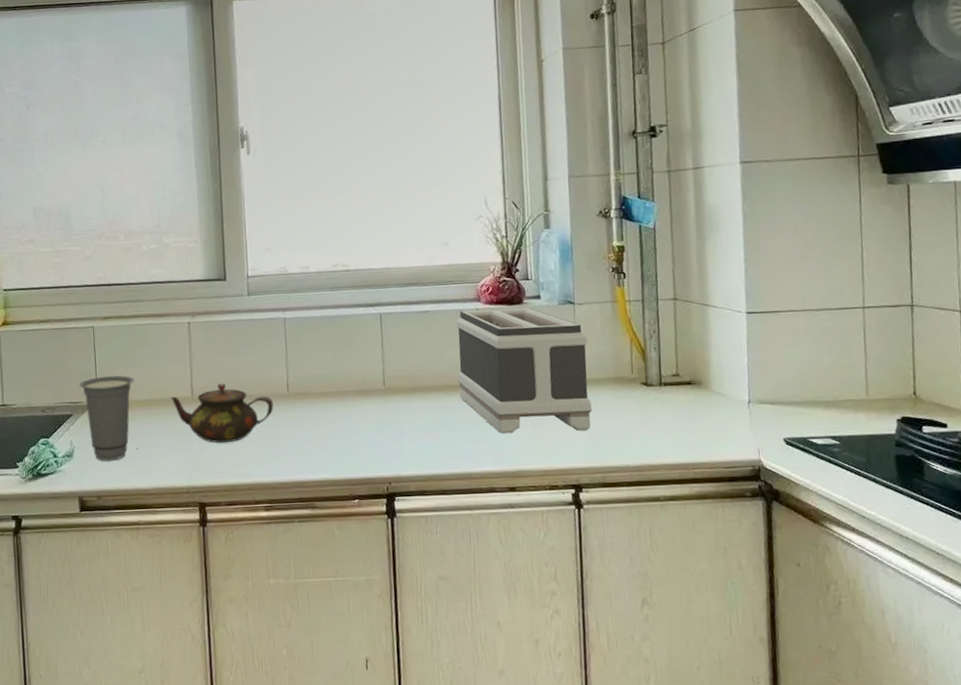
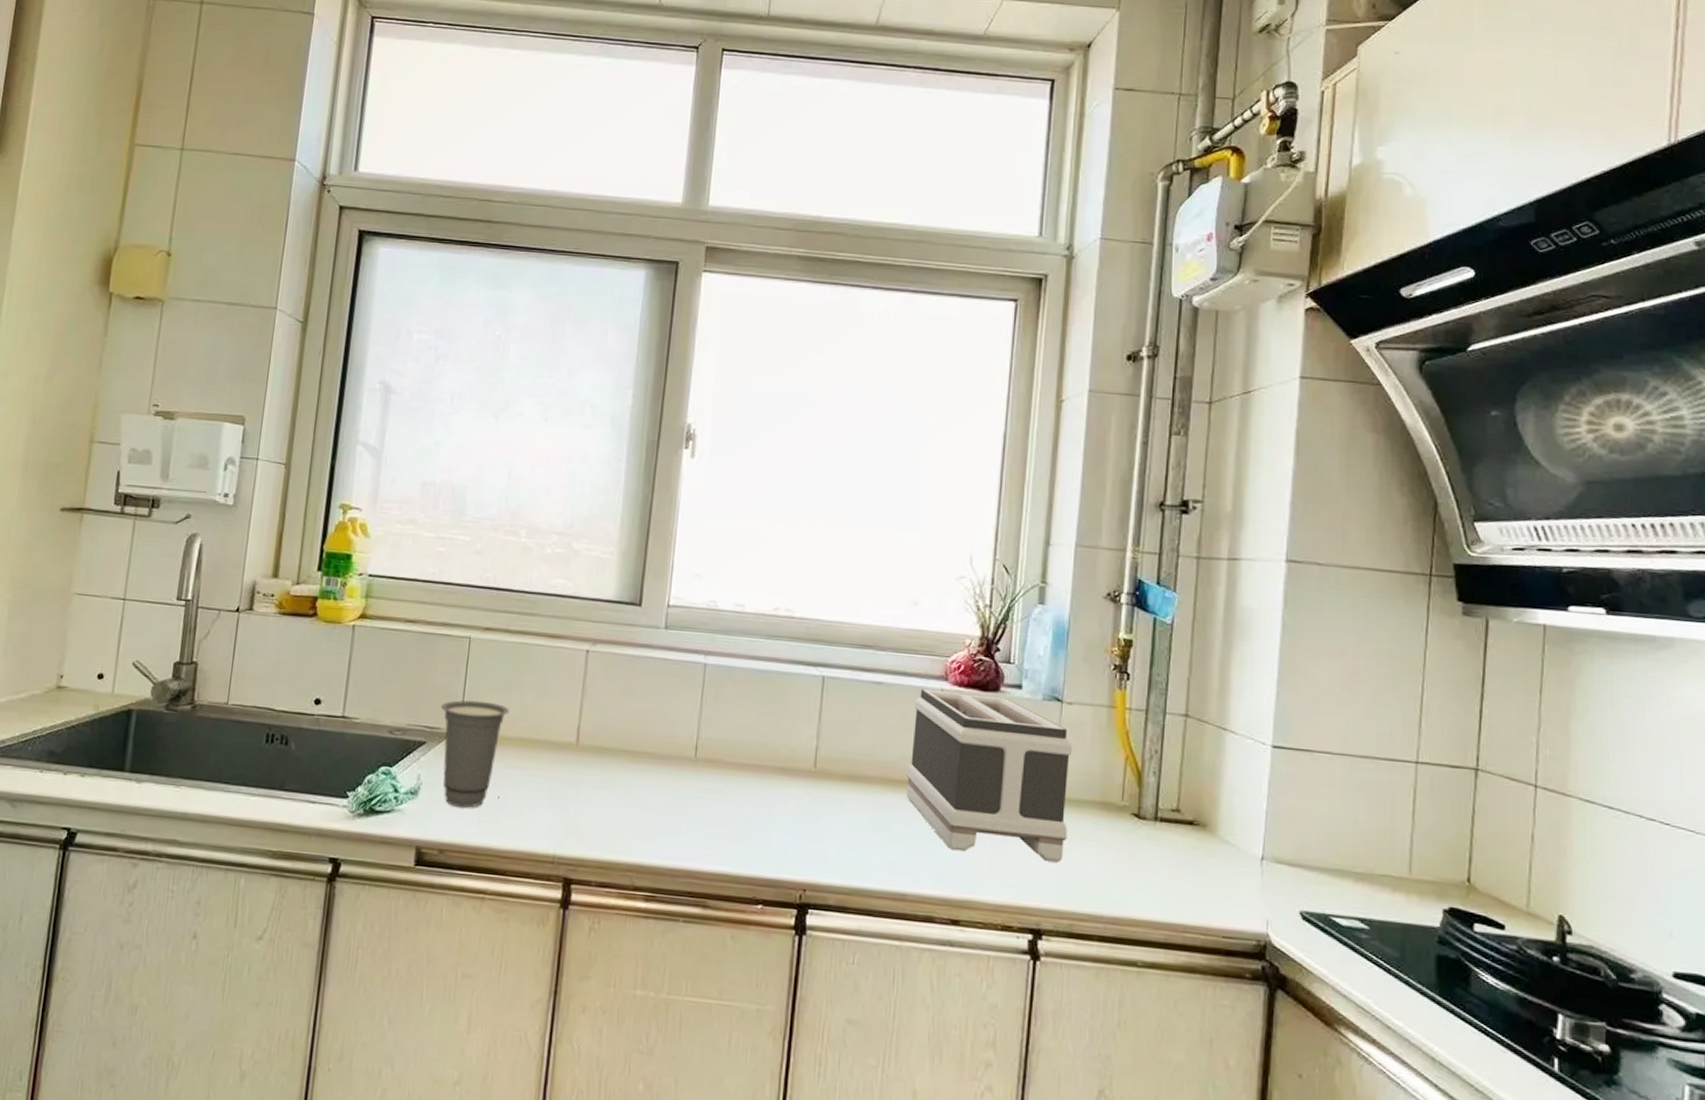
teapot: present [170,383,274,444] -> none [549,731,676,808]

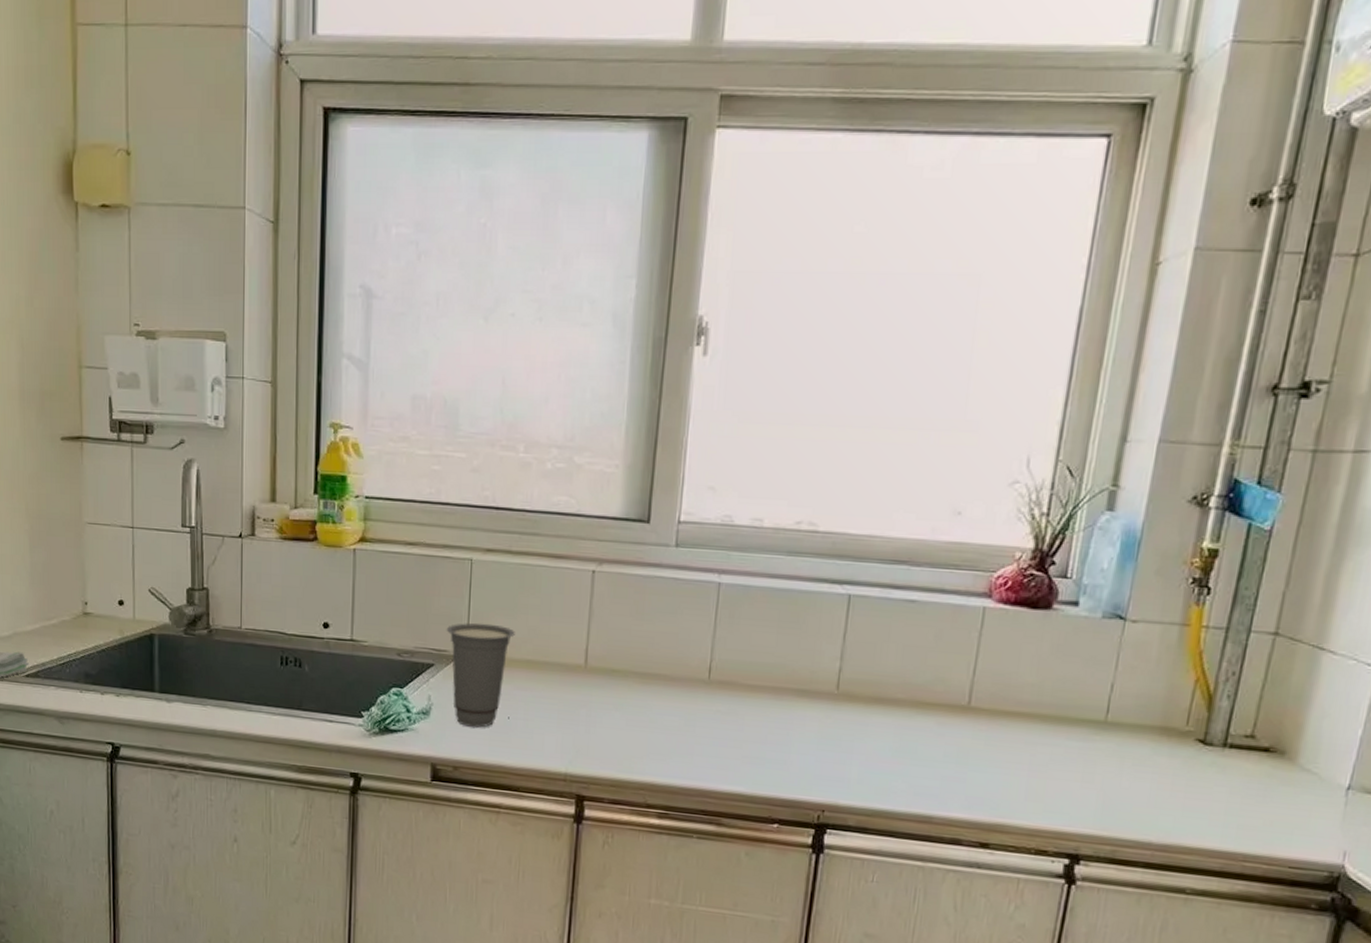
toaster: present [906,688,1073,863] -> none [937,607,1134,789]

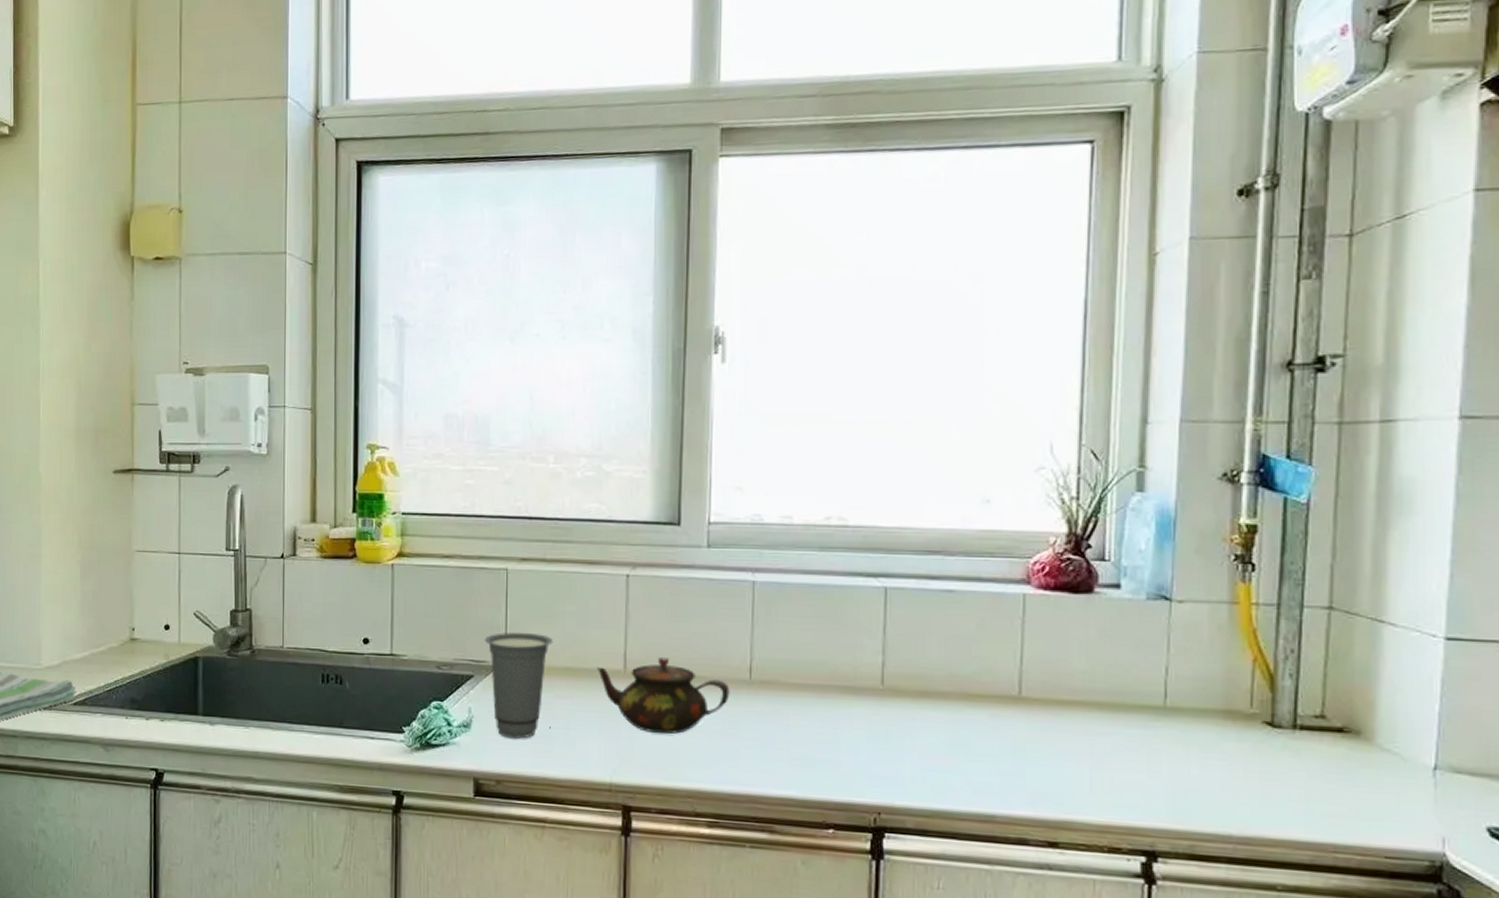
teapot: none [557,653,688,729] -> present [596,656,730,735]

